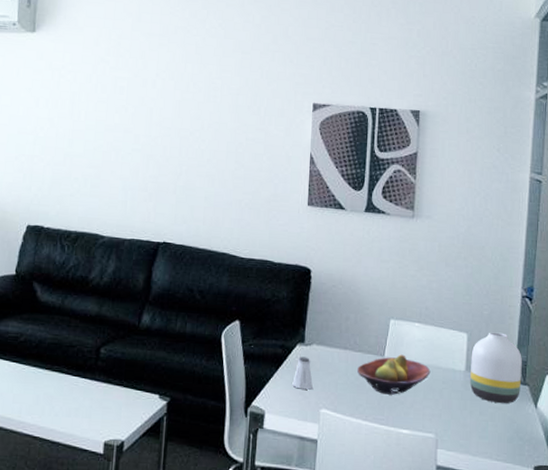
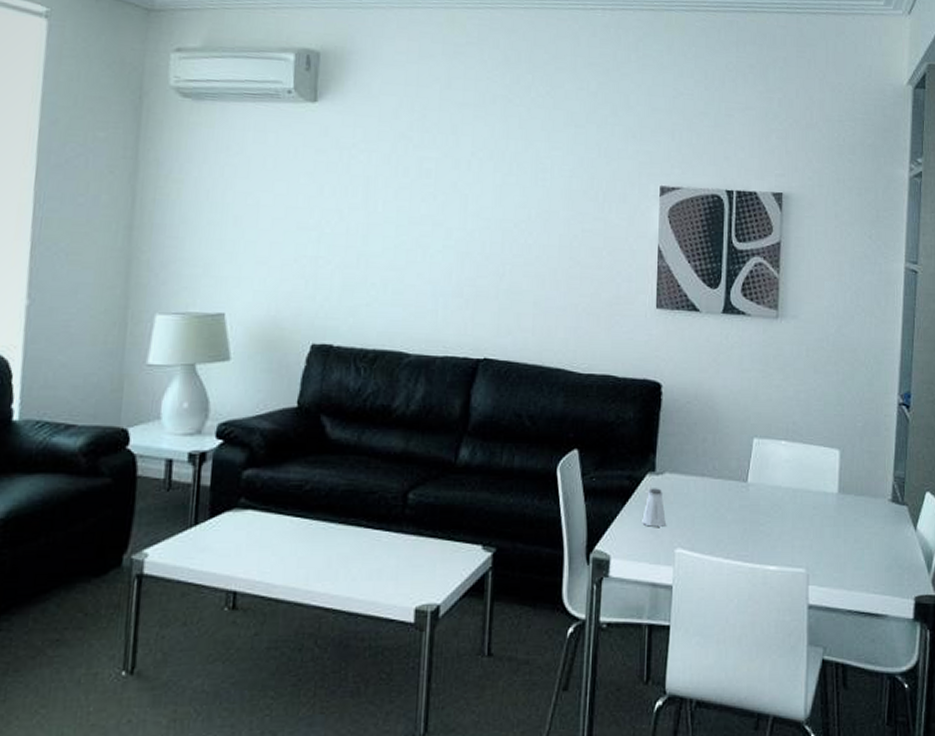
fruit bowl: present [357,354,431,395] -> none [717,478,800,526]
vase: present [470,332,522,404] -> none [844,446,900,528]

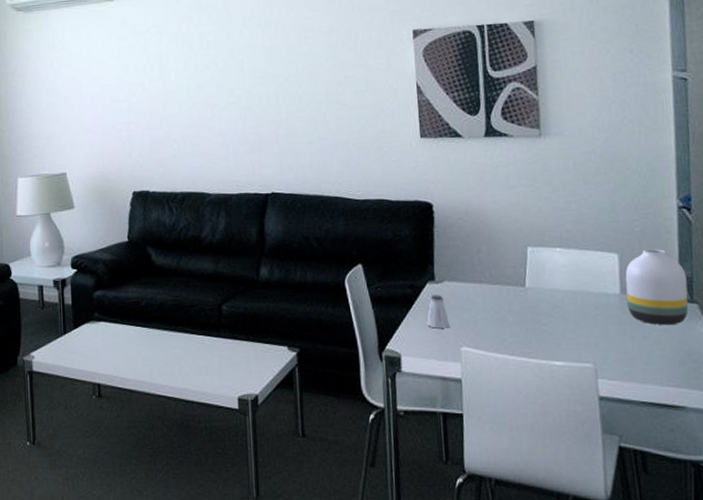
vase: none [844,446,900,528] -> present [625,249,689,326]

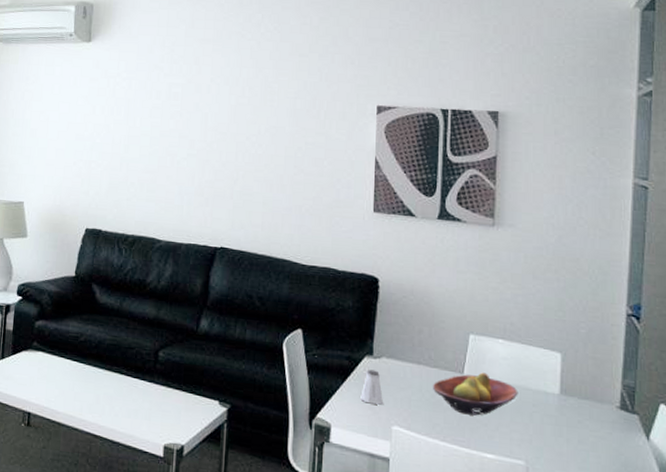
fruit bowl: none [497,282,580,326] -> present [433,372,518,416]
vase: present [625,249,689,326] -> none [566,352,629,433]

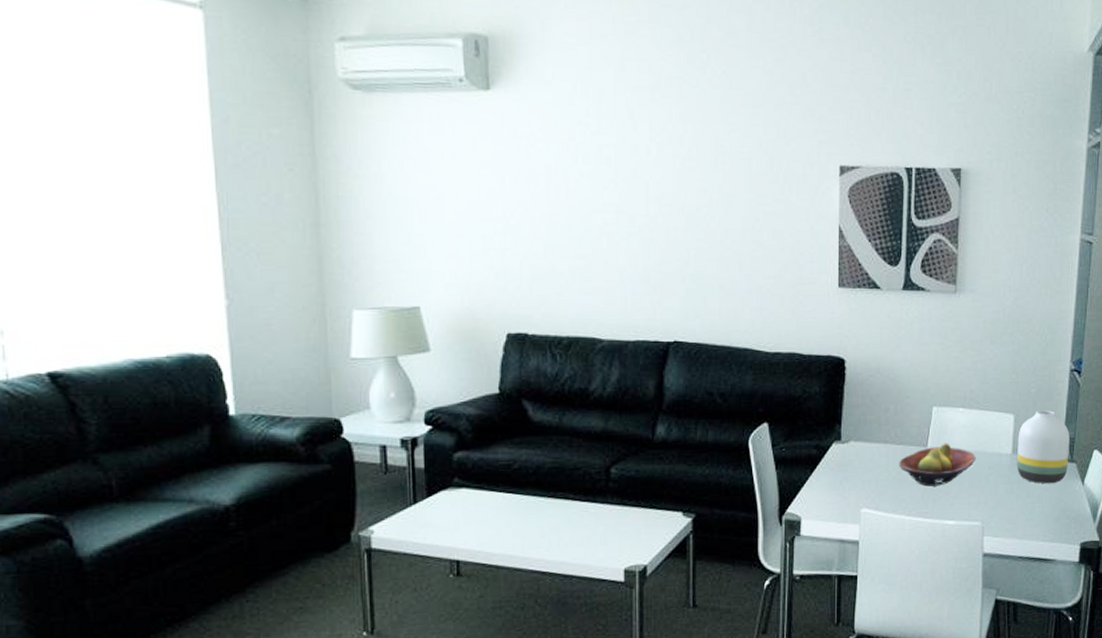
saltshaker: present [360,369,383,405] -> none [830,455,852,490]
vase: none [566,352,629,433] -> present [1017,410,1070,484]

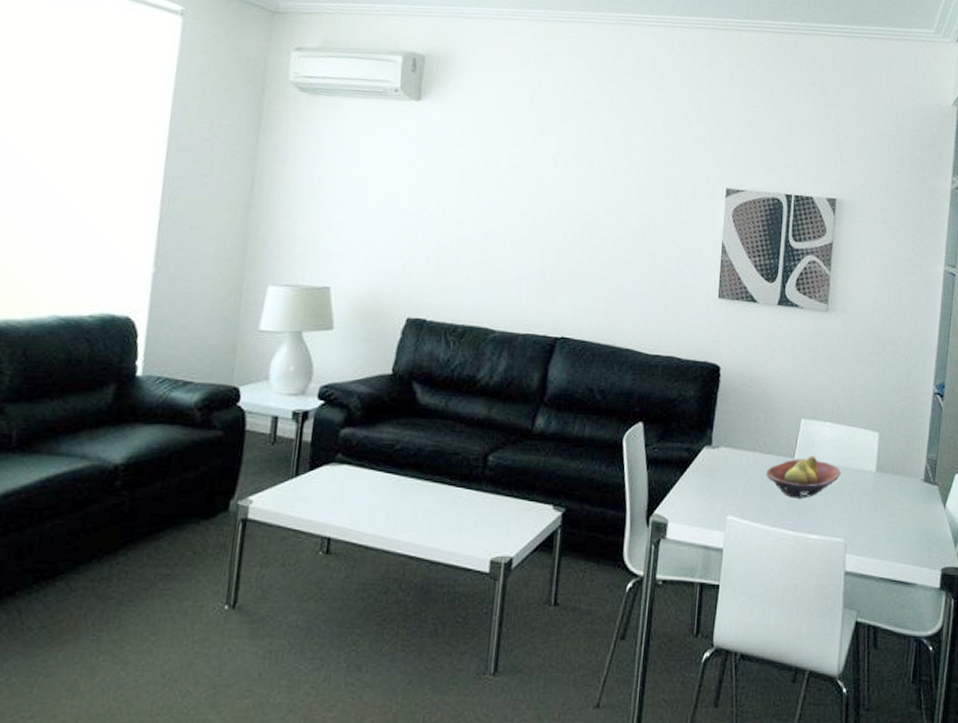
vase: present [1017,410,1070,484] -> none [880,430,932,505]

